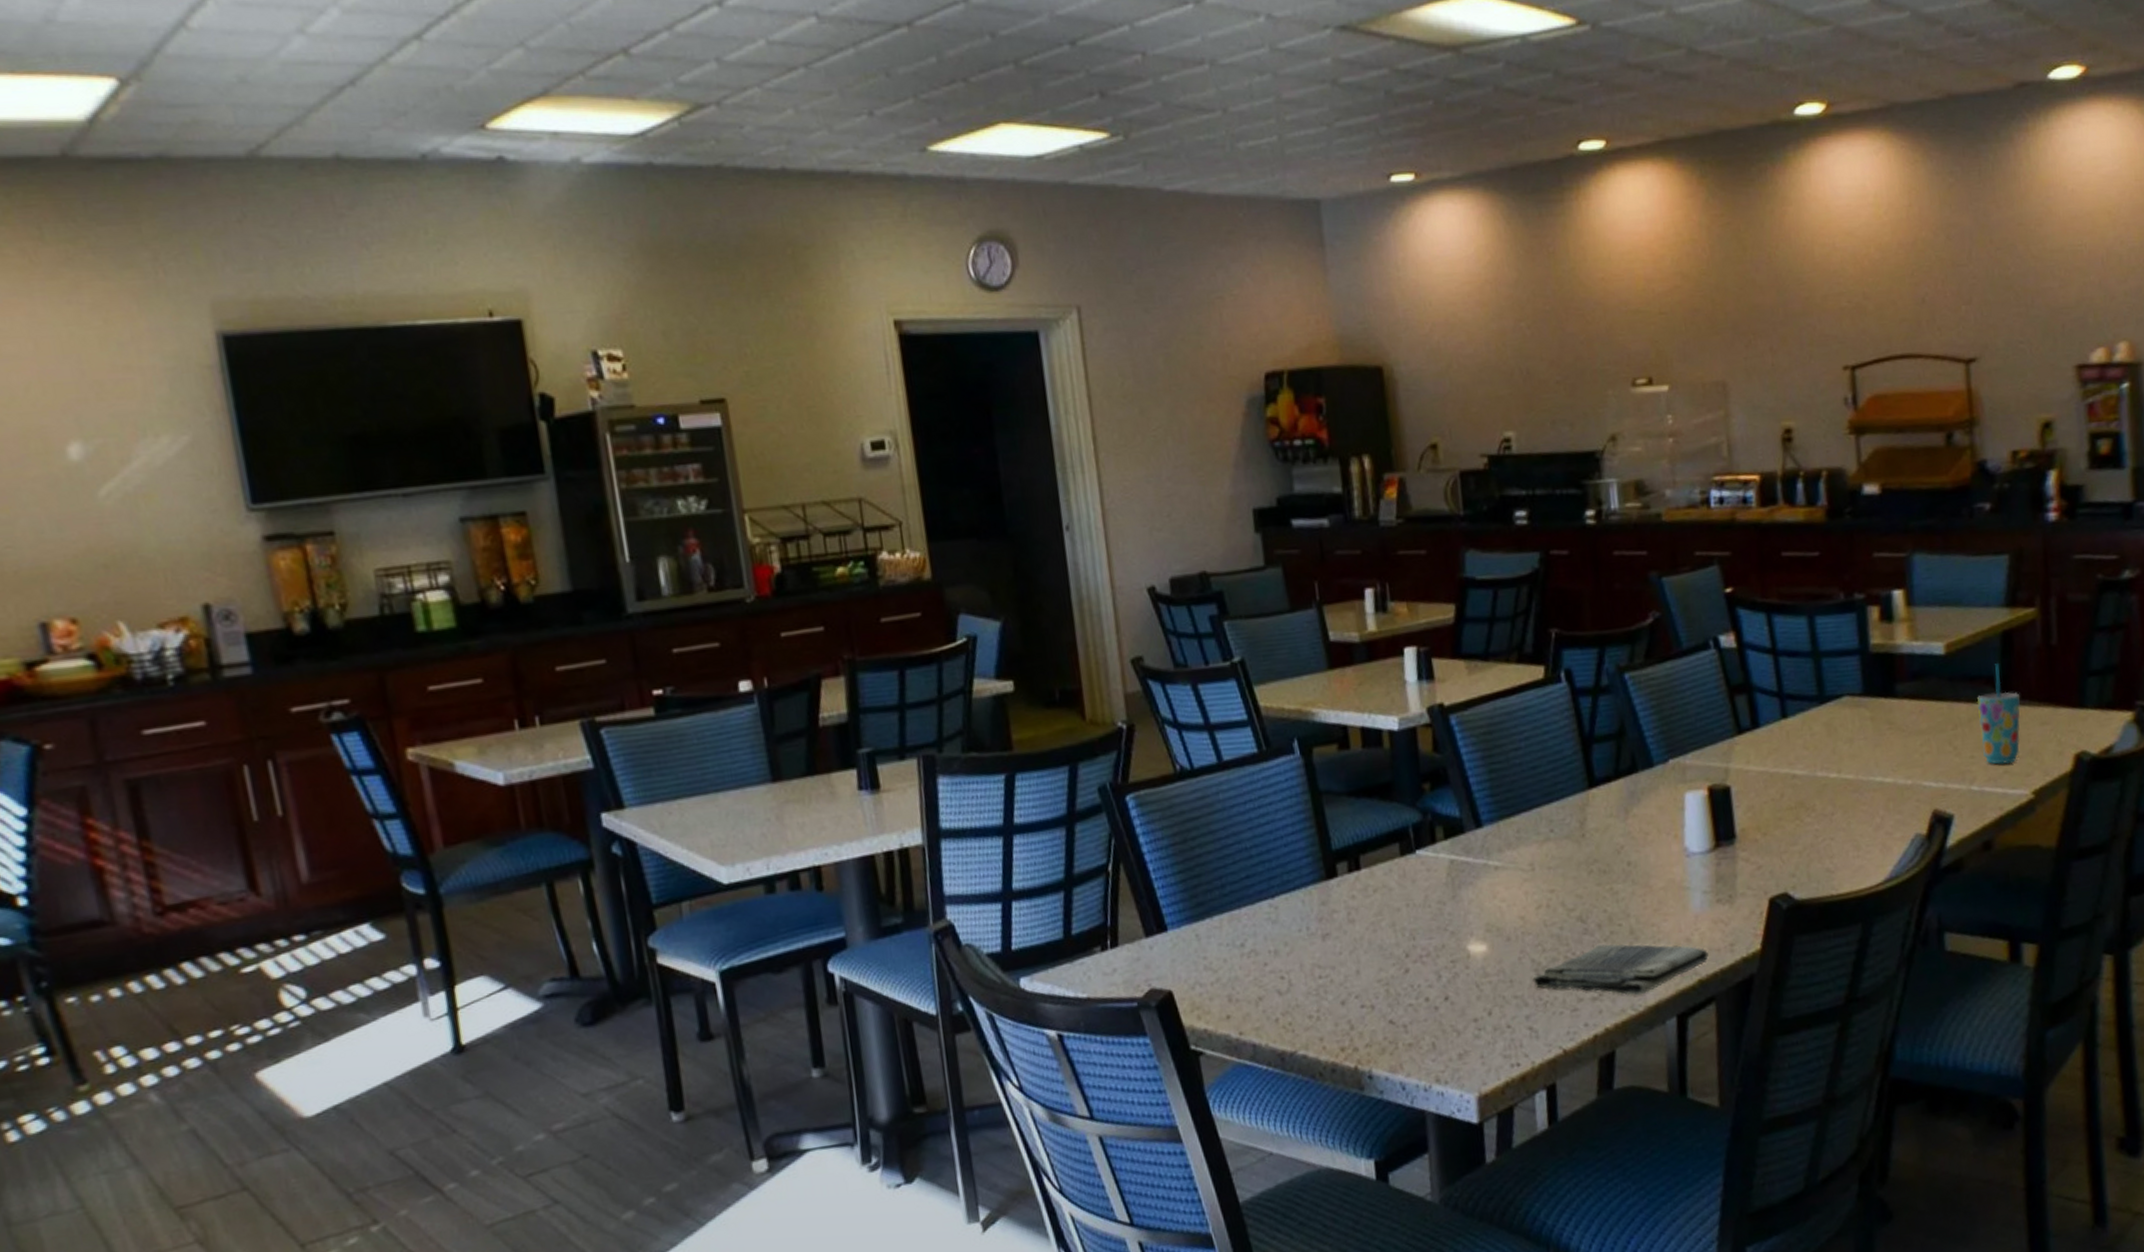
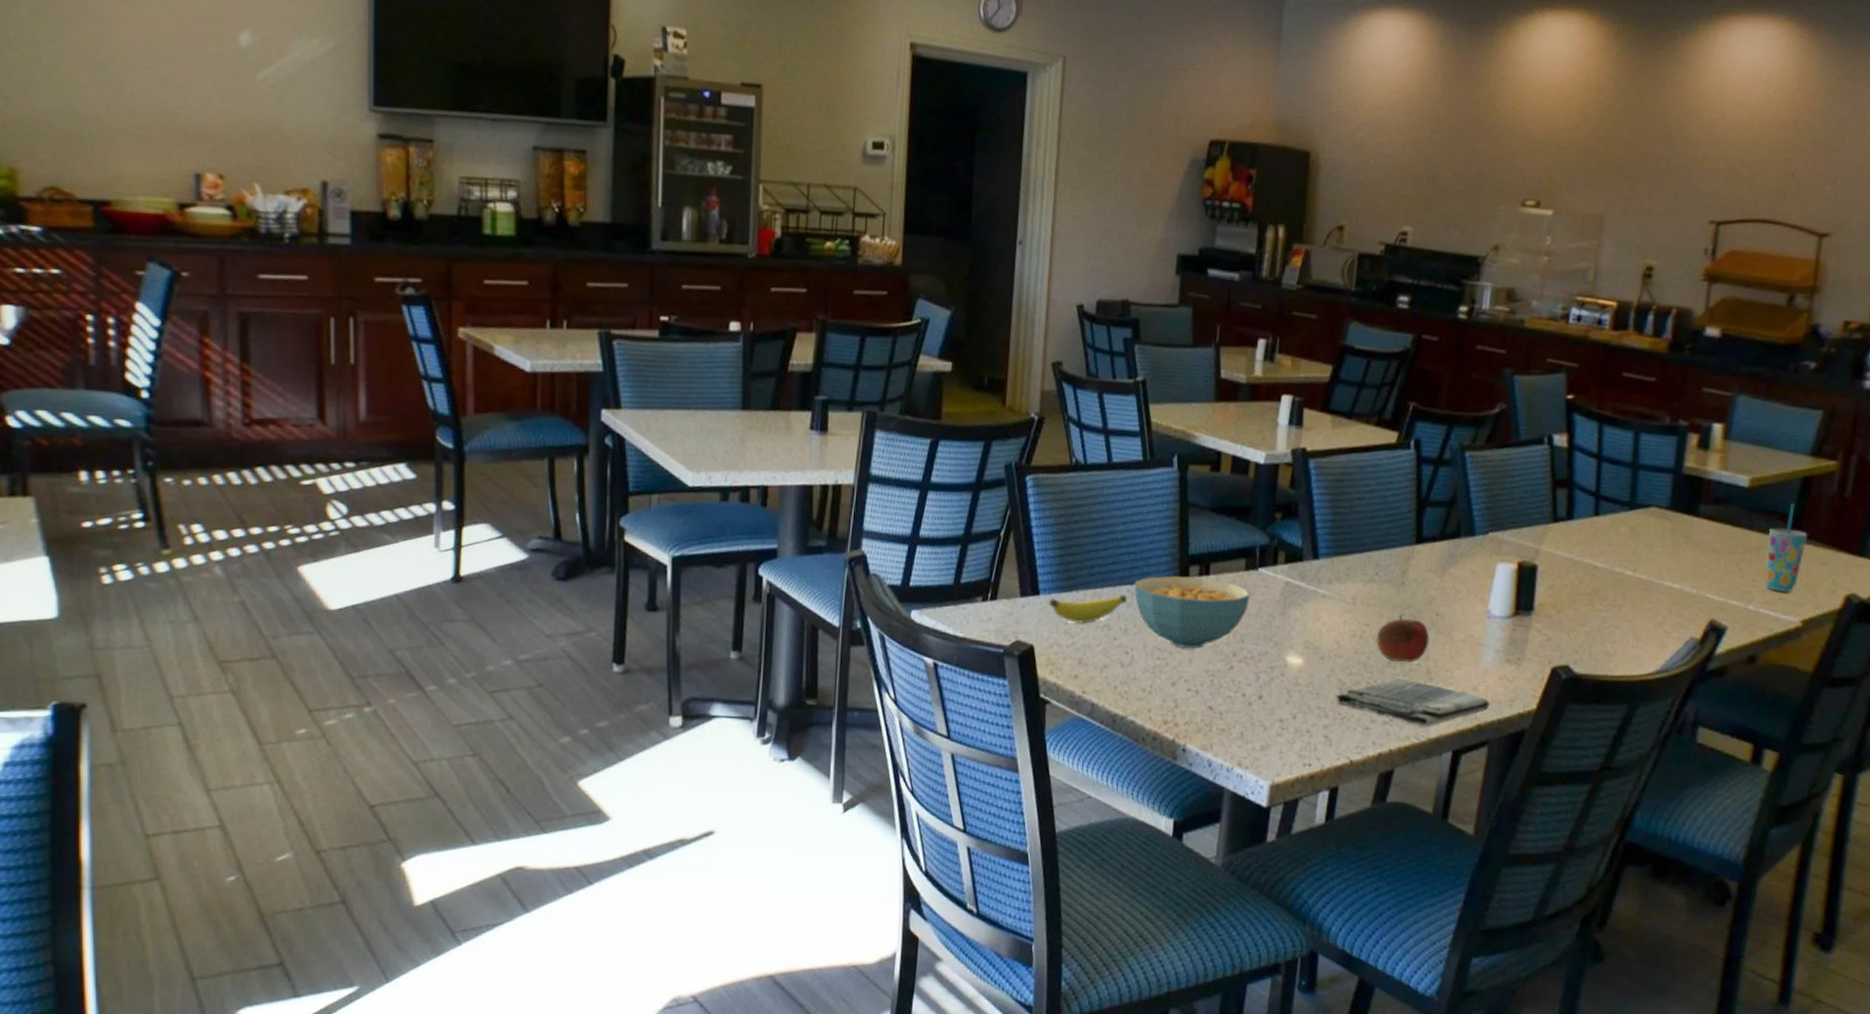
banana: none [1180,911,1272,955] -> present [1049,595,1128,624]
cereal bowl: none [1275,872,1413,960] -> present [1134,575,1251,649]
fruit: none [1565,872,1627,927] -> present [1376,614,1430,663]

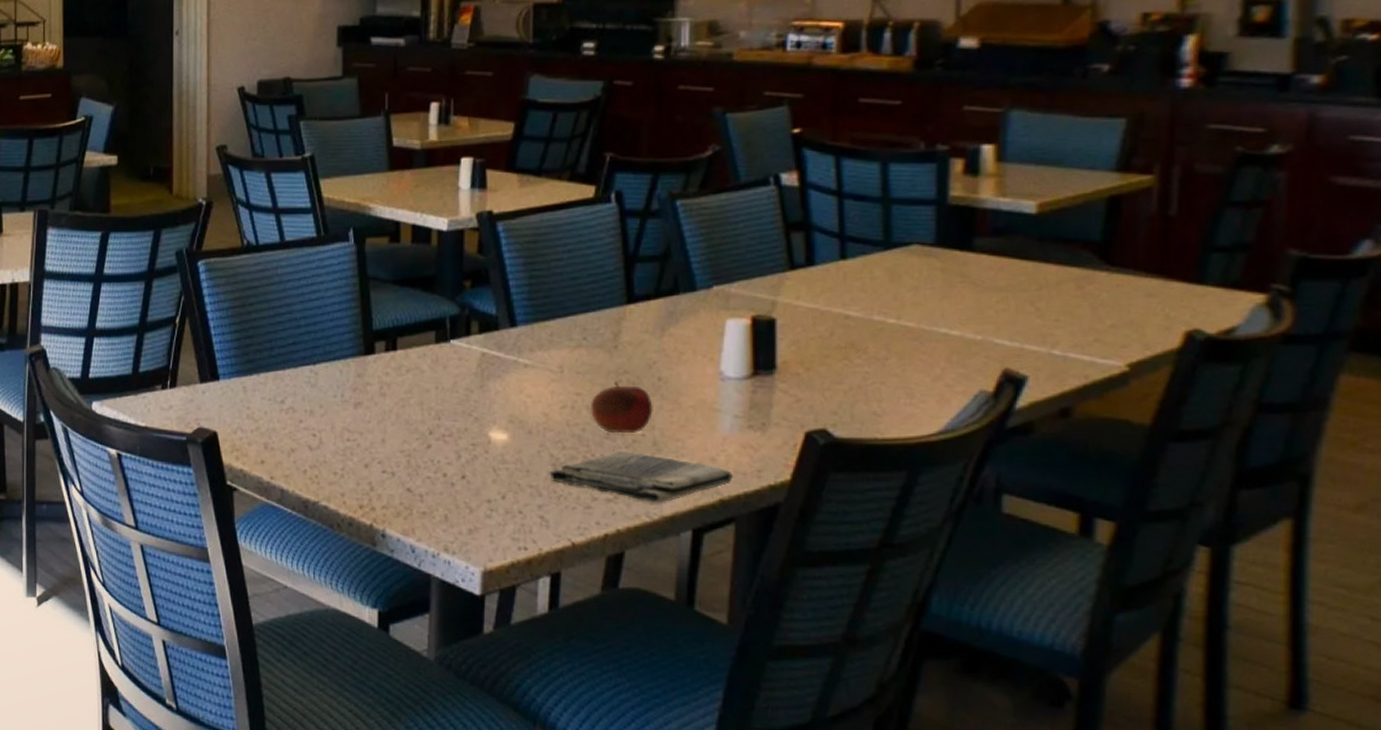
banana: present [1049,595,1128,624] -> none [230,376,312,407]
cereal bowl: present [1134,575,1251,649] -> none [317,353,444,428]
cup: present [1764,503,1808,592] -> none [1069,228,1124,332]

